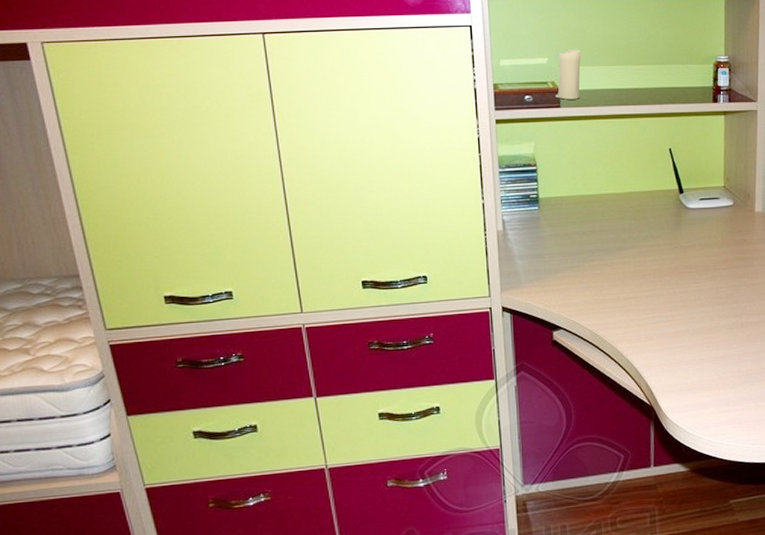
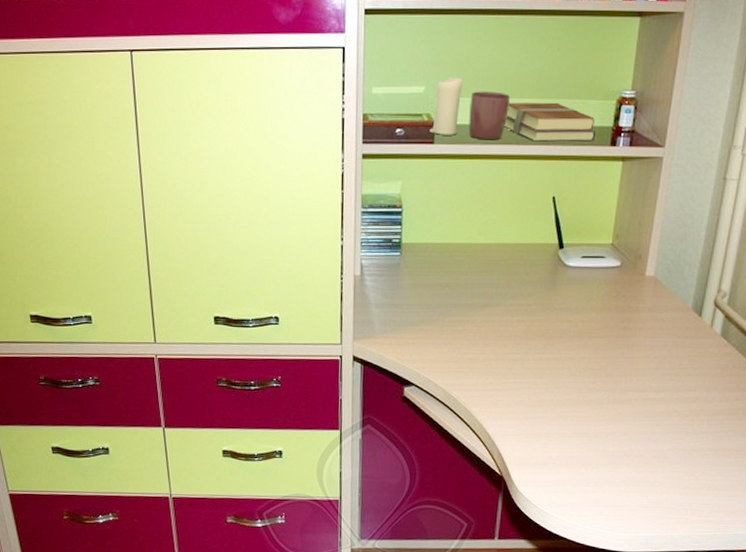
mug: none [589,60,624,103] -> present [468,91,511,140]
books: none [621,68,700,102] -> present [504,102,596,142]

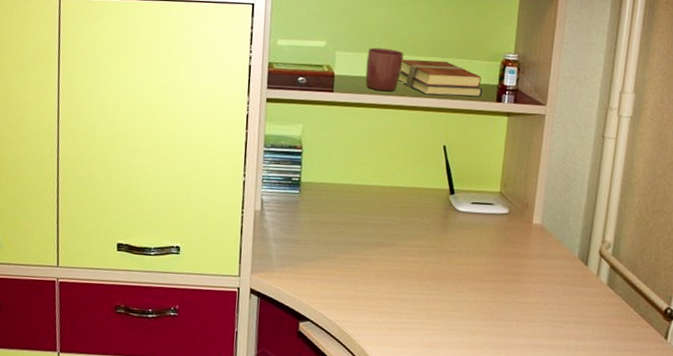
candle: present [429,76,463,135] -> none [329,33,361,86]

